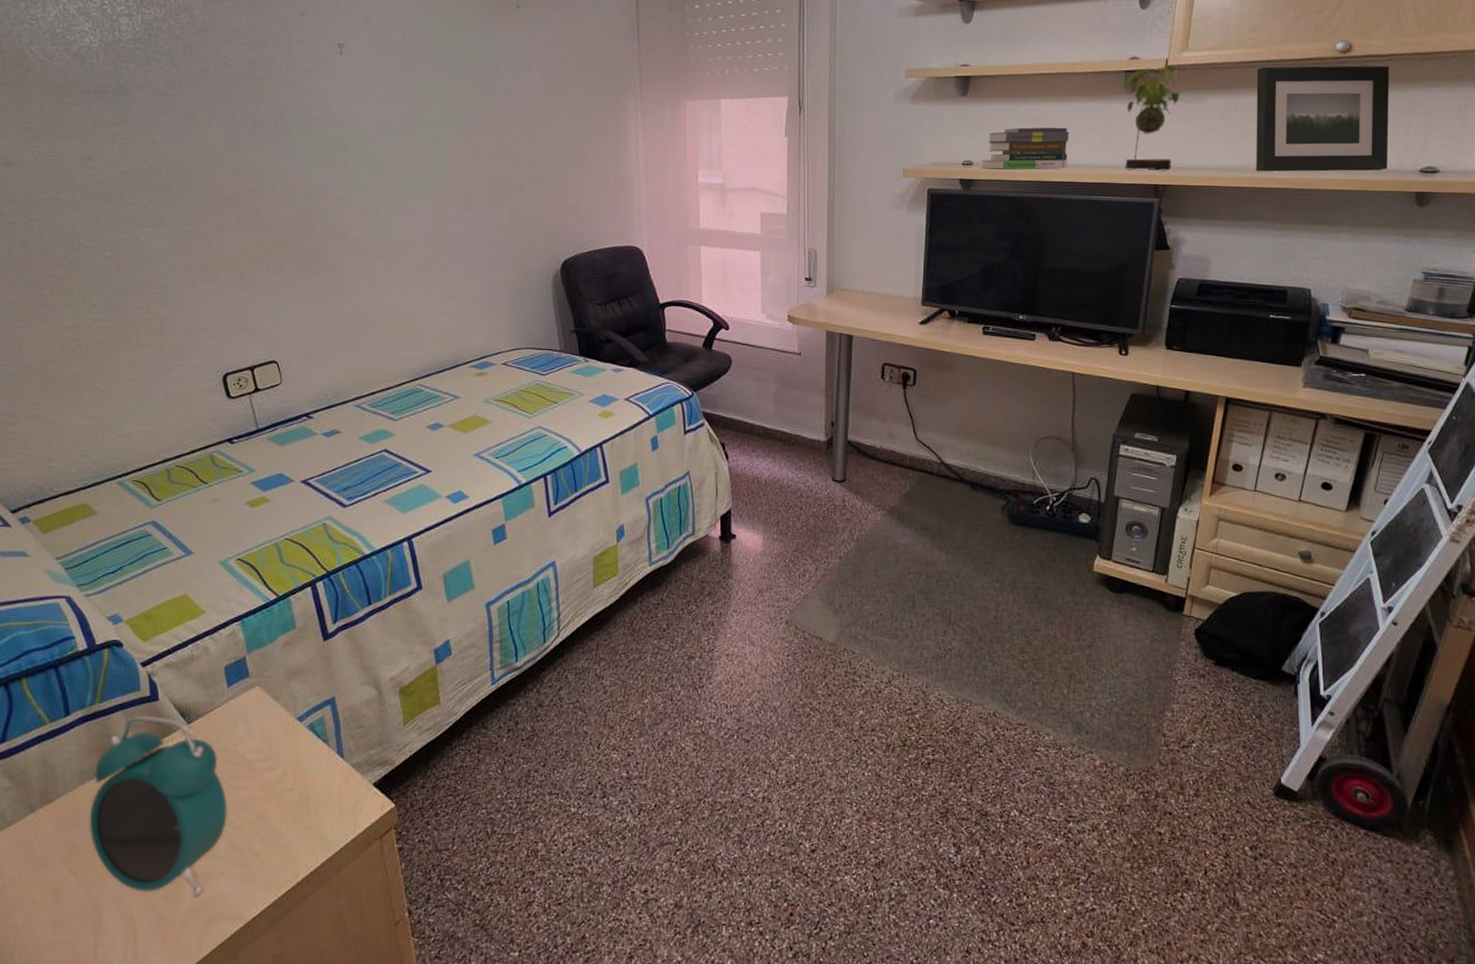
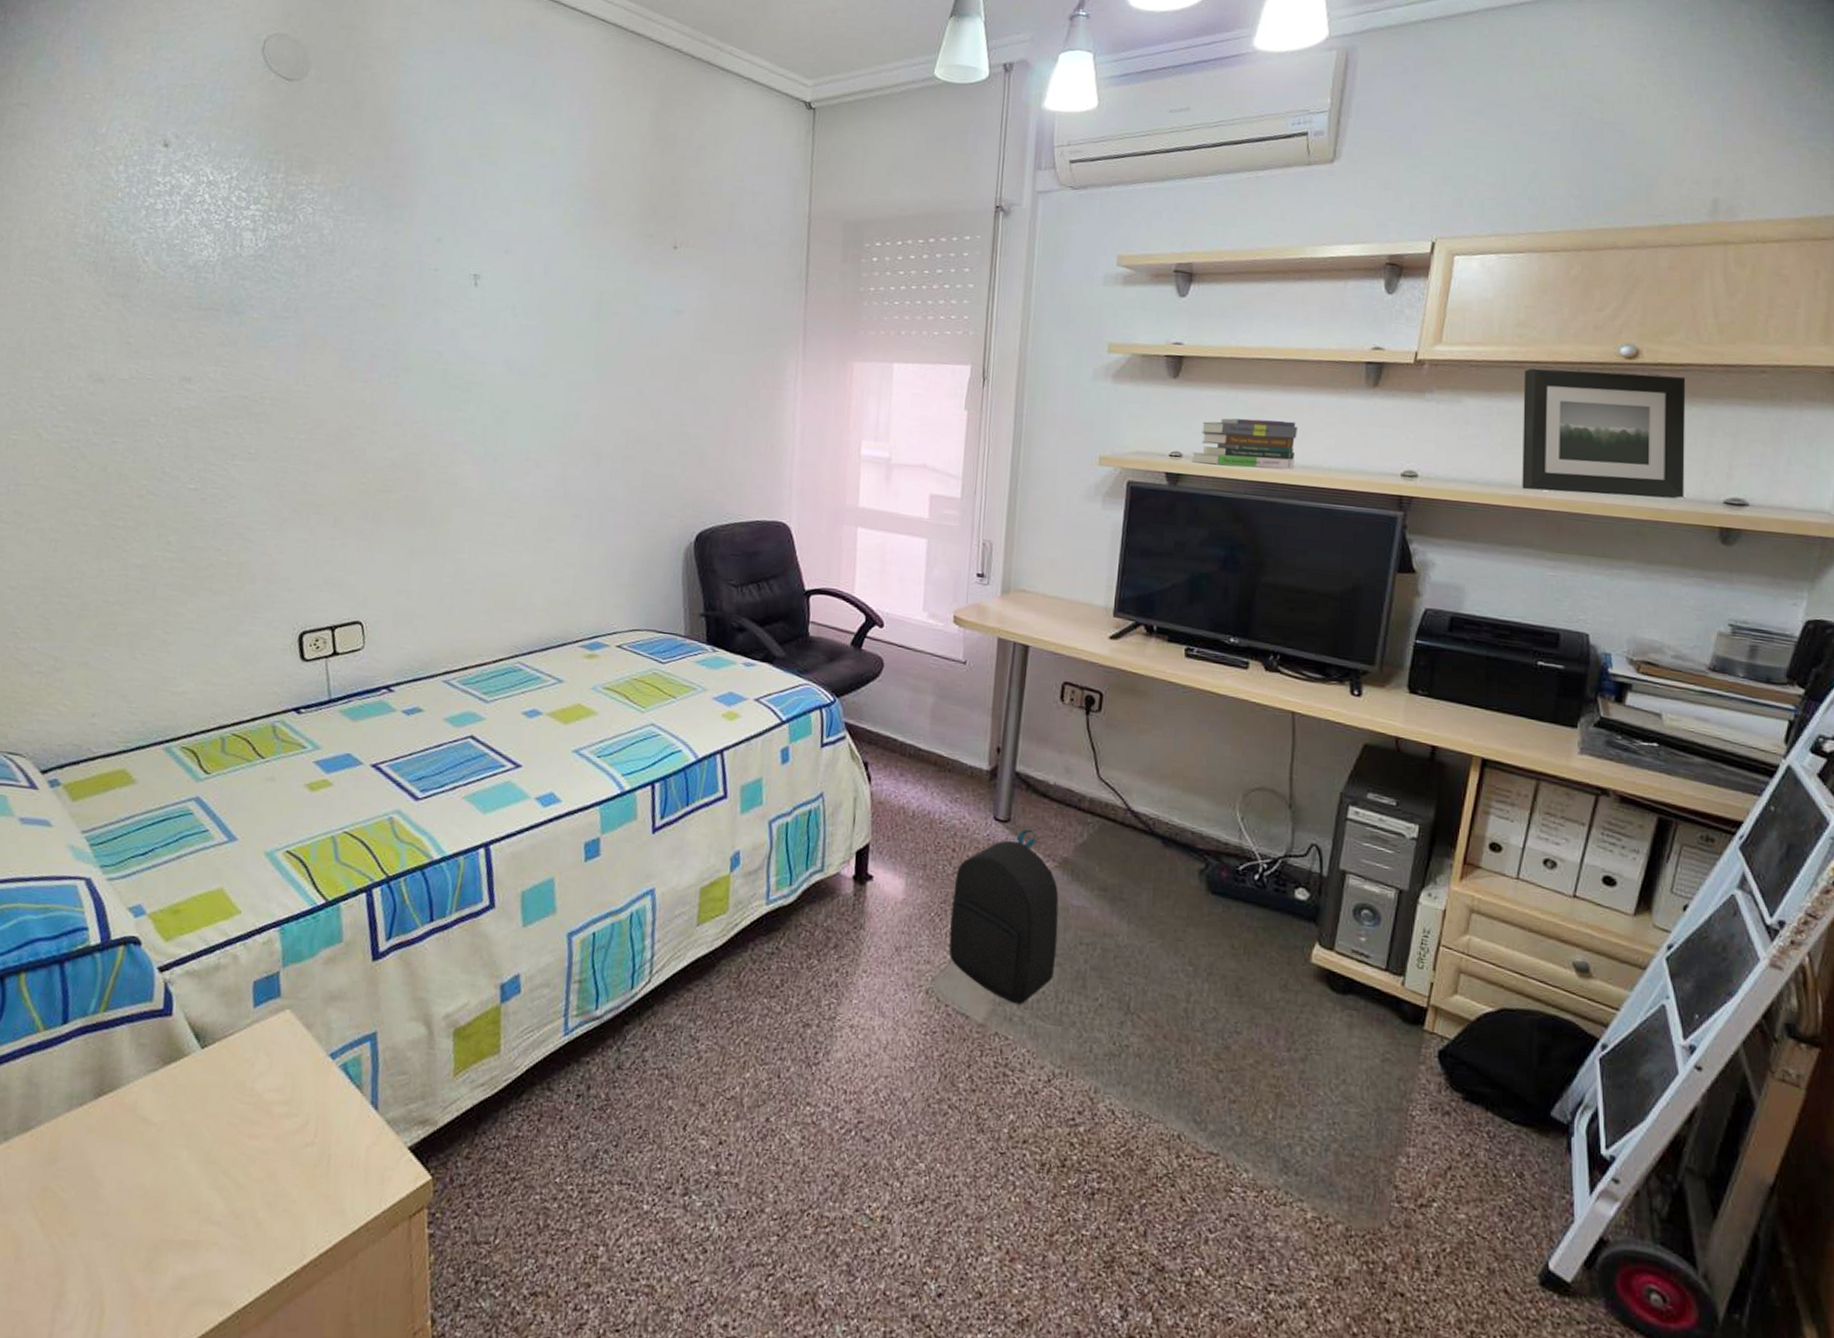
alarm clock: present [89,715,227,896] -> none [67,1031,234,1270]
backpack: none [802,486,890,625] -> present [948,829,1059,1005]
plant: present [1121,66,1180,171] -> none [1361,359,1432,480]

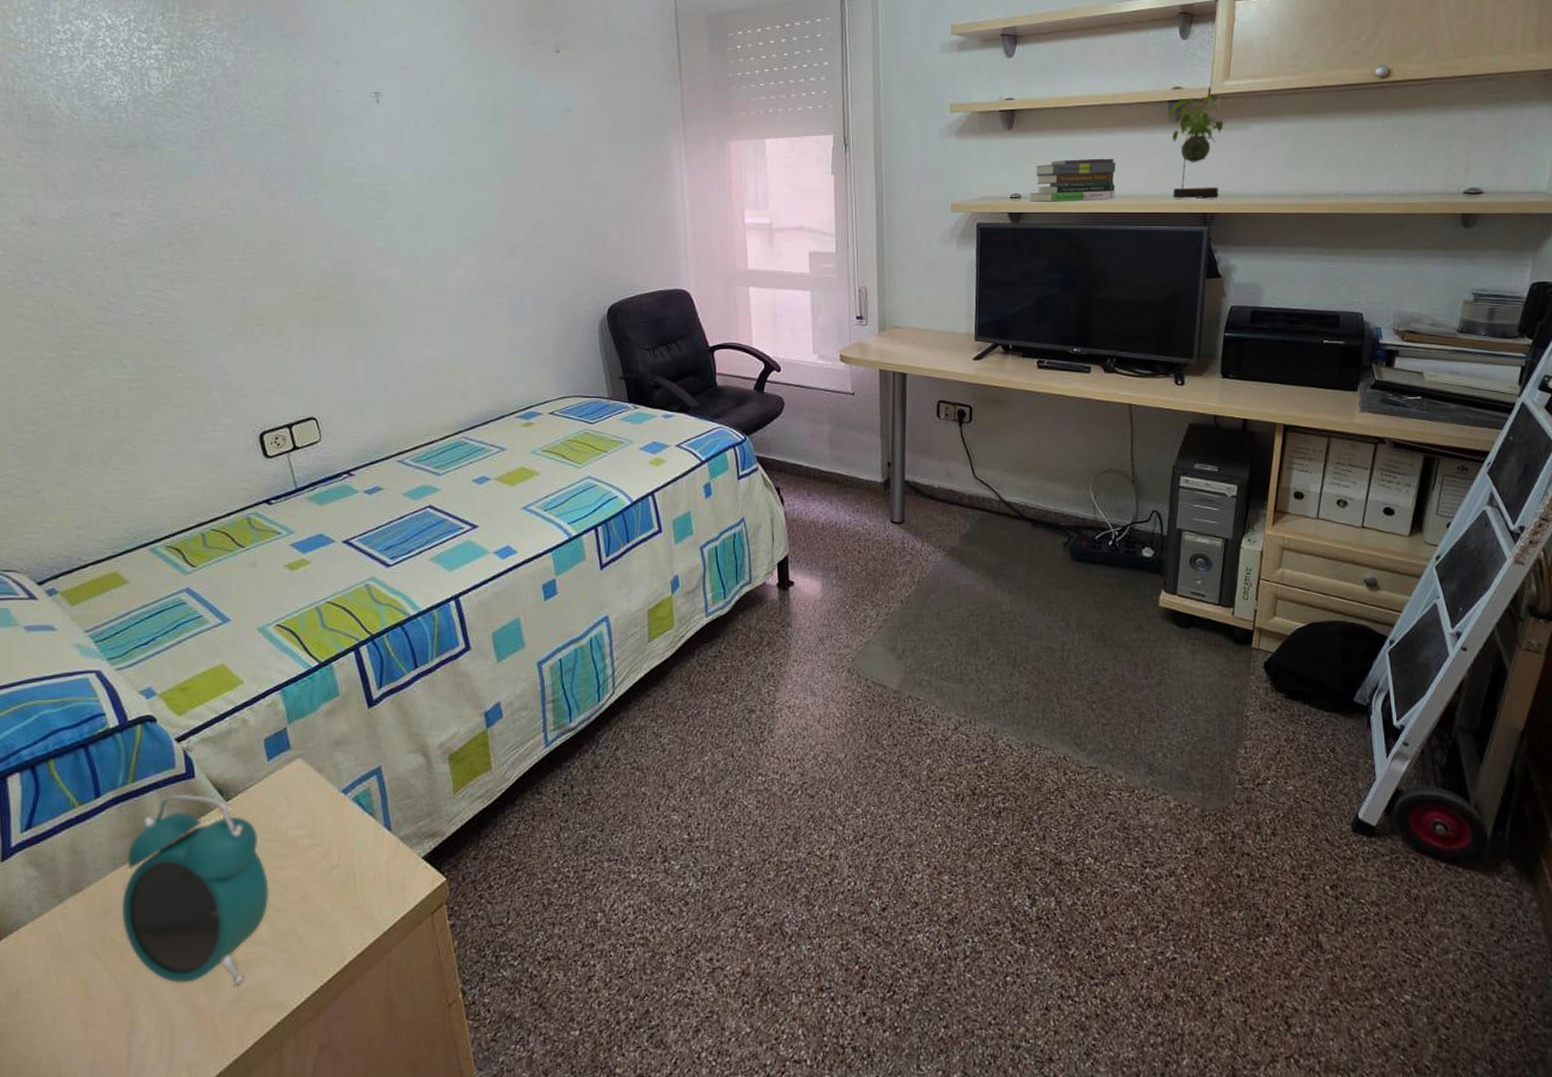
alarm clock: none [67,1031,234,1270] -> present [121,793,269,985]
backpack: present [948,829,1059,1005] -> none [863,527,953,671]
plant: none [1361,359,1432,480] -> present [1165,95,1224,199]
picture frame: present [1522,368,1686,499] -> none [1298,89,1432,198]

